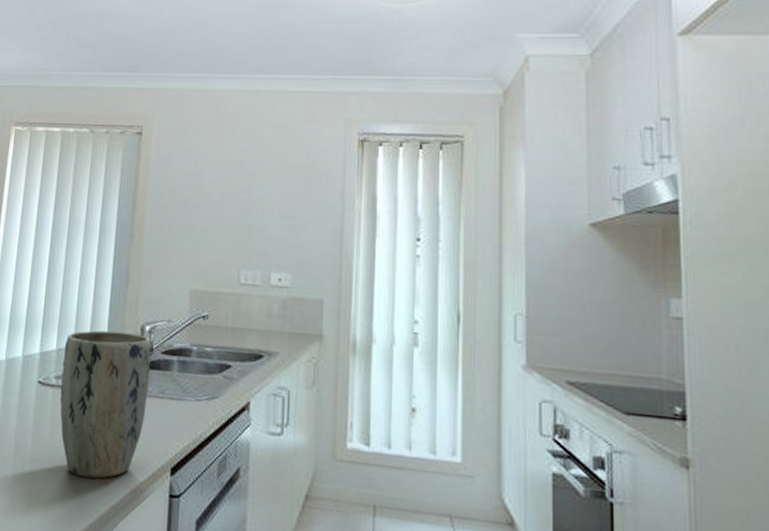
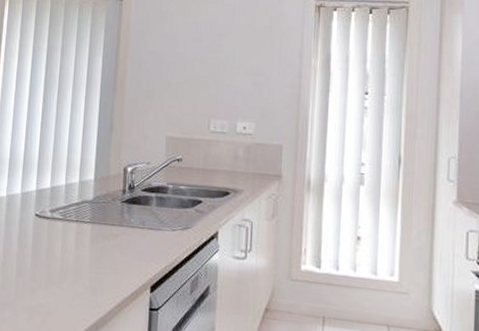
plant pot: present [60,330,151,479] -> none [54,171,133,295]

